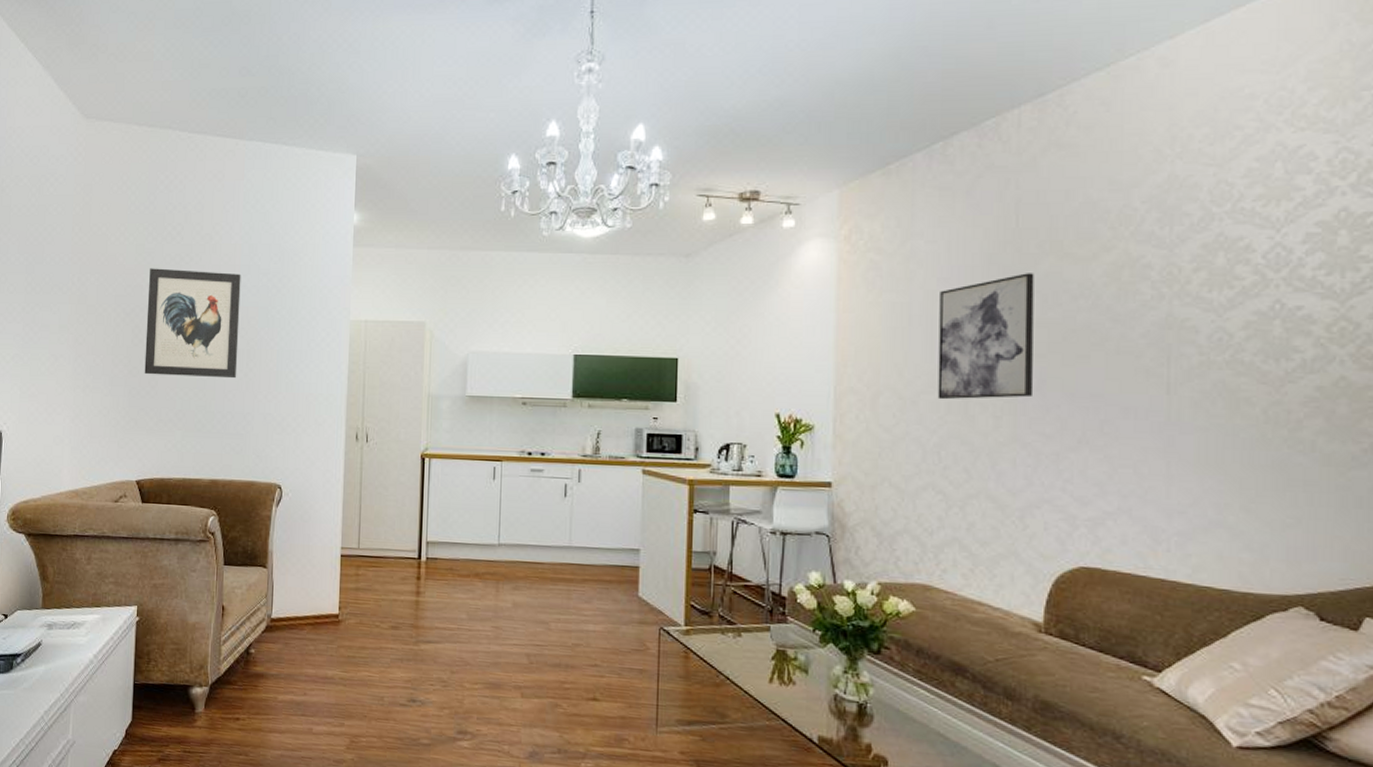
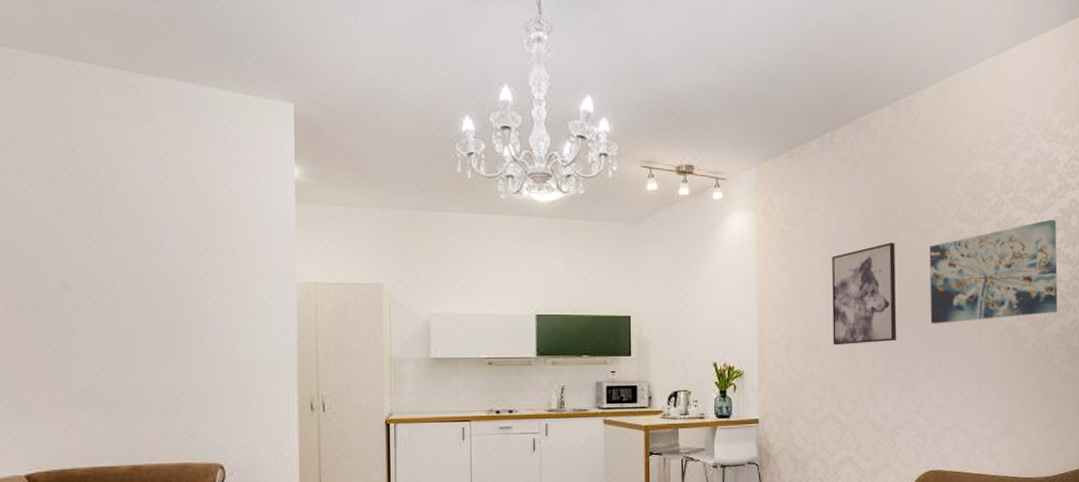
wall art: present [144,268,241,379] -> none [26,221,158,350]
wall art: none [1086,237,1311,377] -> present [929,219,1058,324]

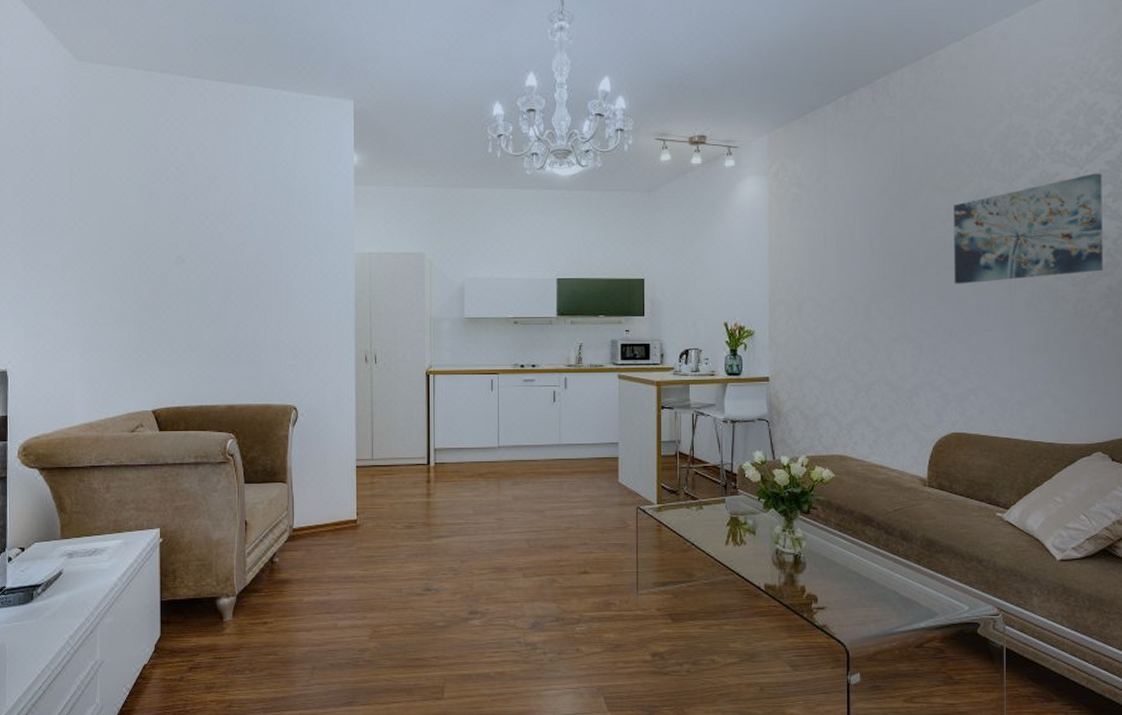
wall art: present [832,242,897,346] -> none [847,203,917,306]

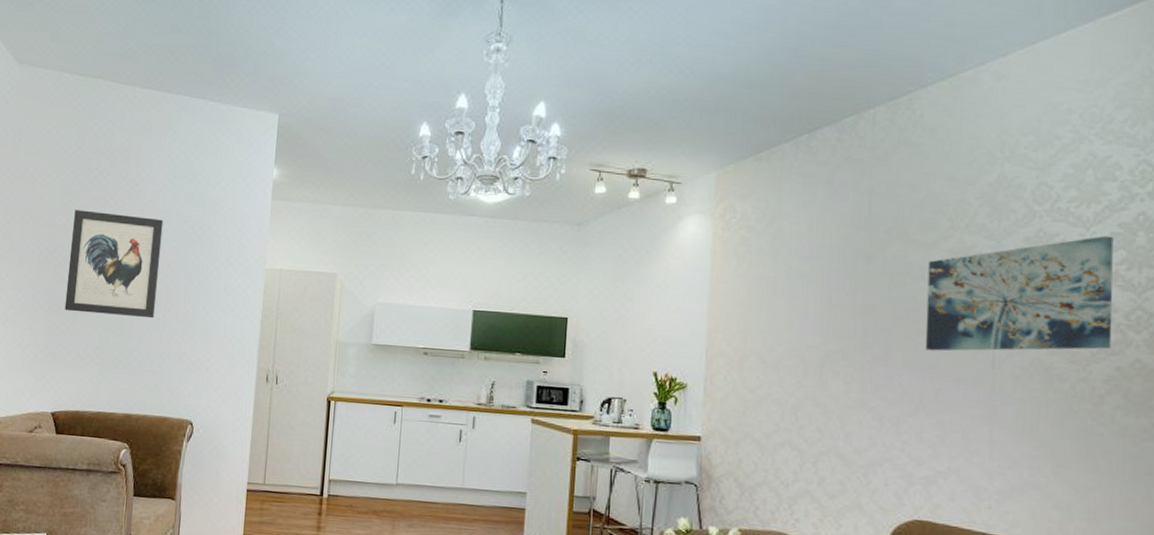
wall art: none [154,207,248,310] -> present [64,210,164,319]

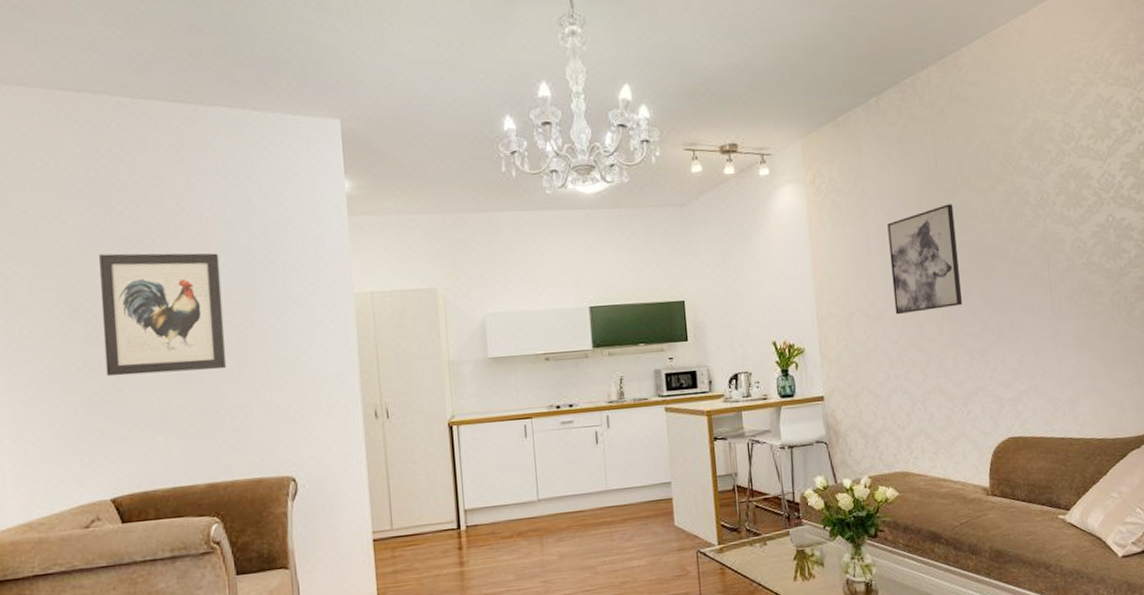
wall art: none [796,255,883,367] -> present [887,204,963,315]
wall art: present [925,236,1114,352] -> none [989,165,1134,285]

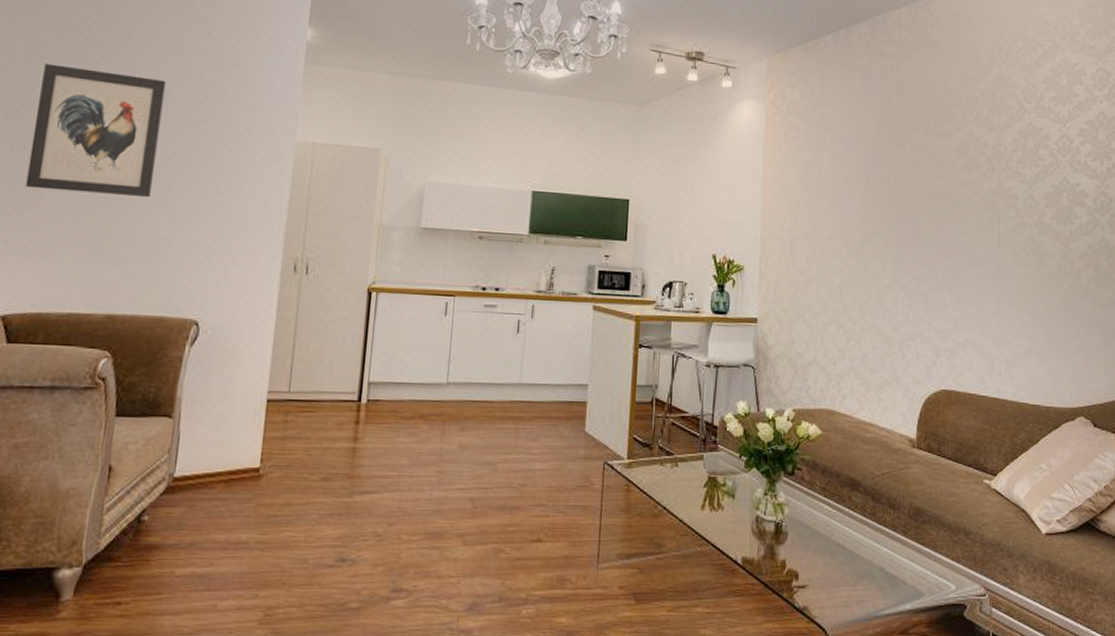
wall art: present [887,204,963,315] -> none [840,143,910,247]

